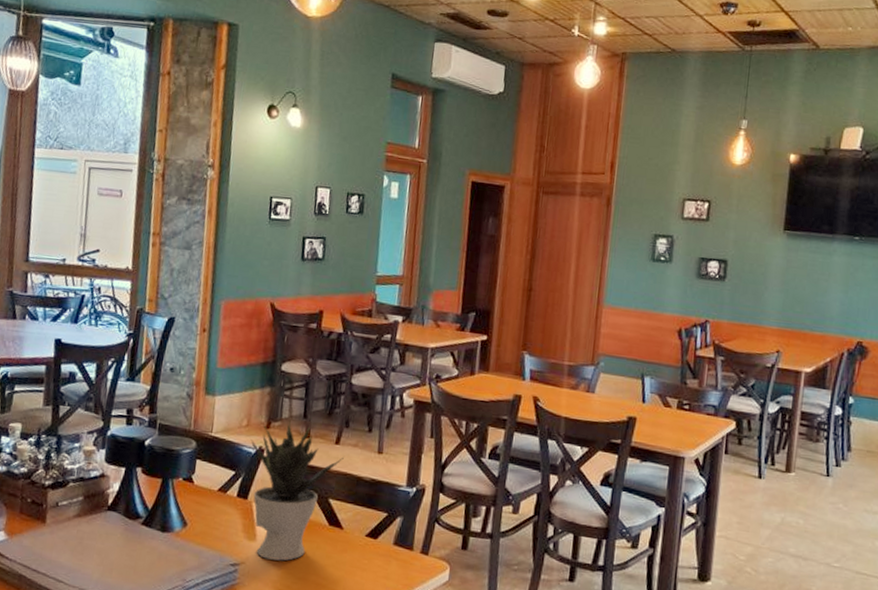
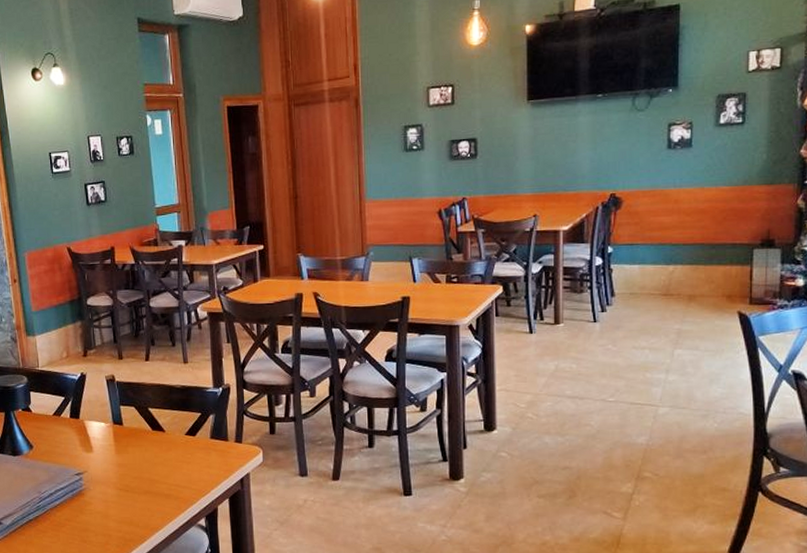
potted plant: present [250,420,344,561] -> none [72,347,155,466]

